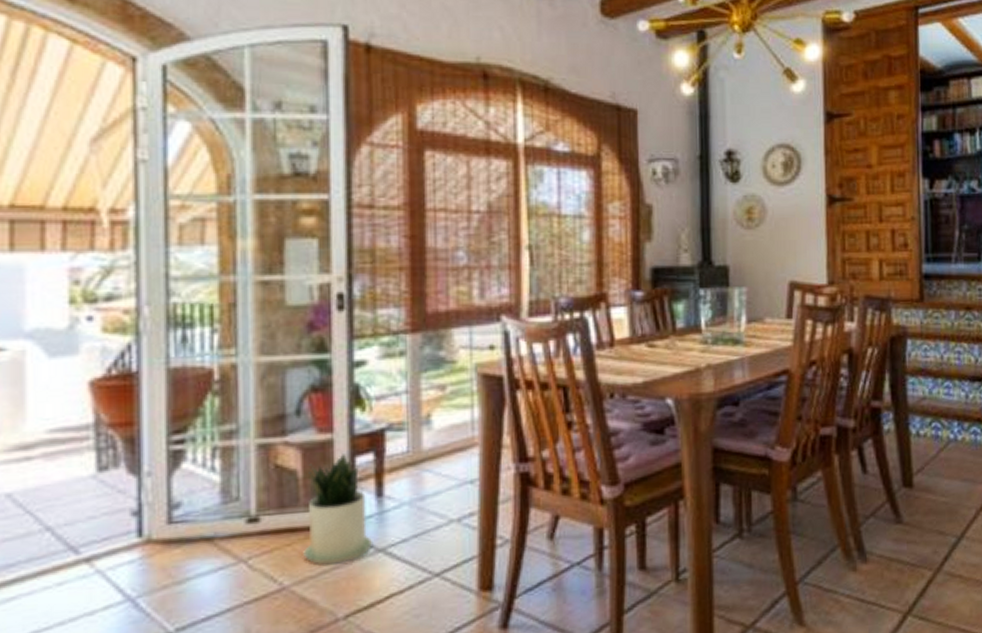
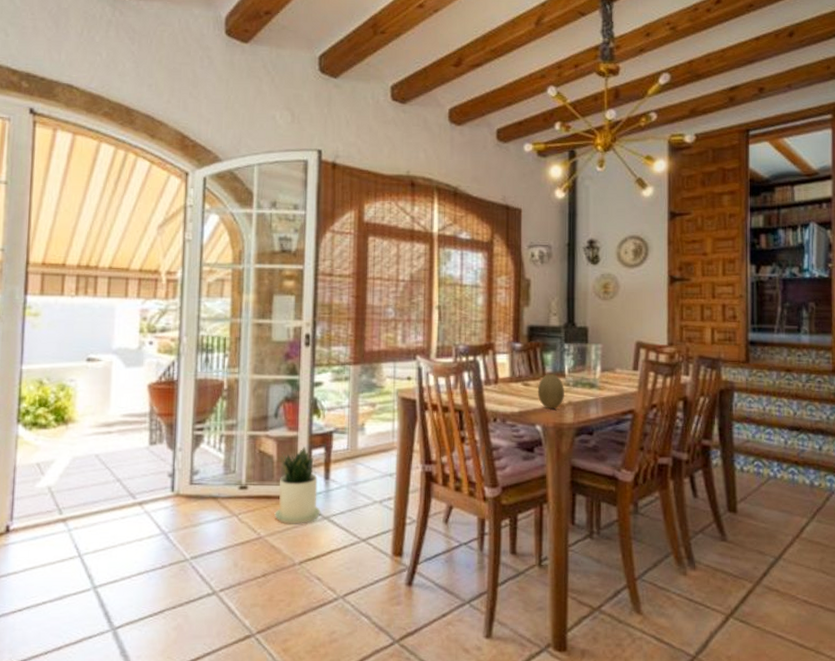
fruit: none [666,329,701,375] -> present [537,373,564,409]

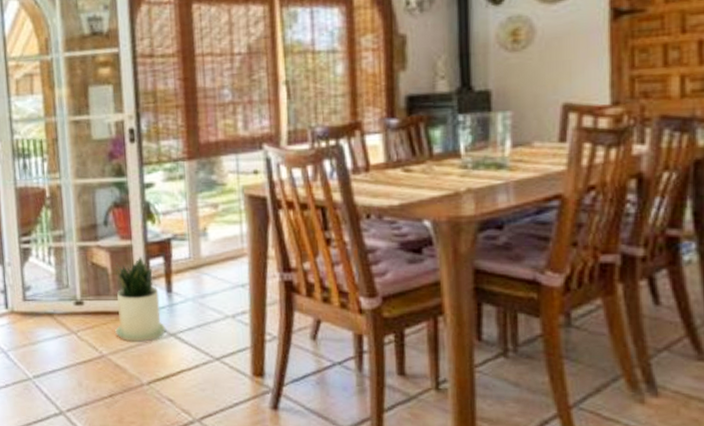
fruit: present [537,373,564,409] -> none [423,154,461,199]

